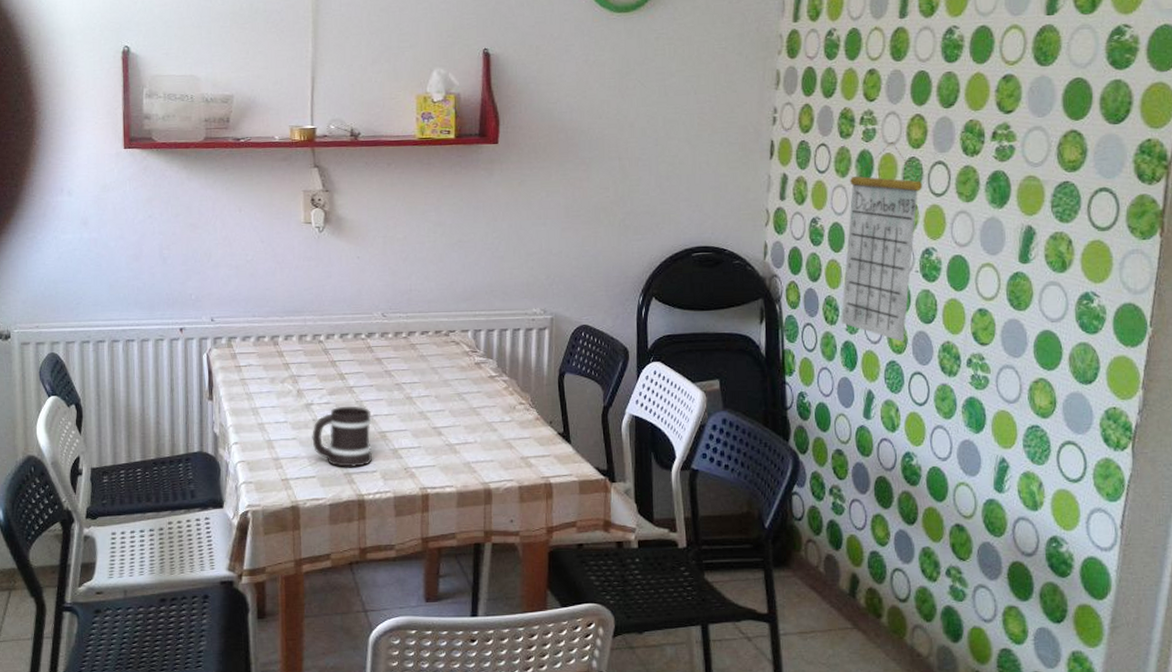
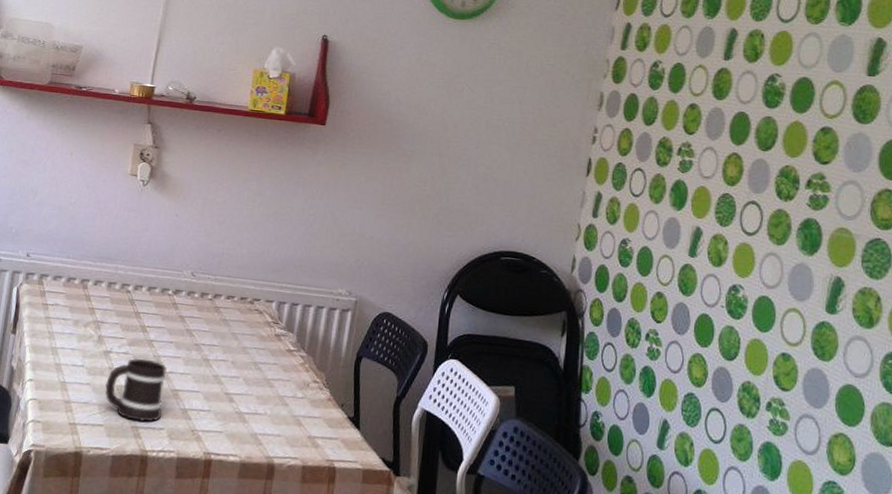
calendar: present [841,141,923,342] -> none [642,175,735,376]

